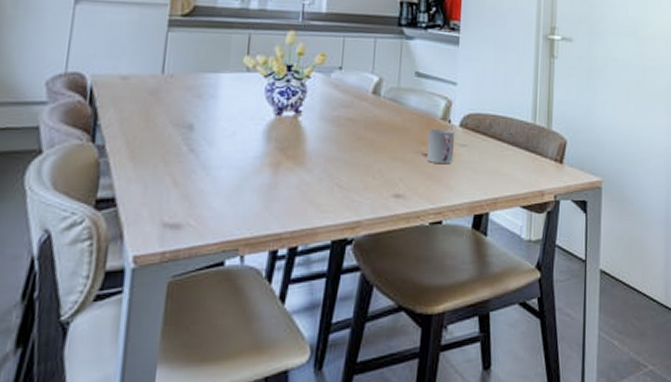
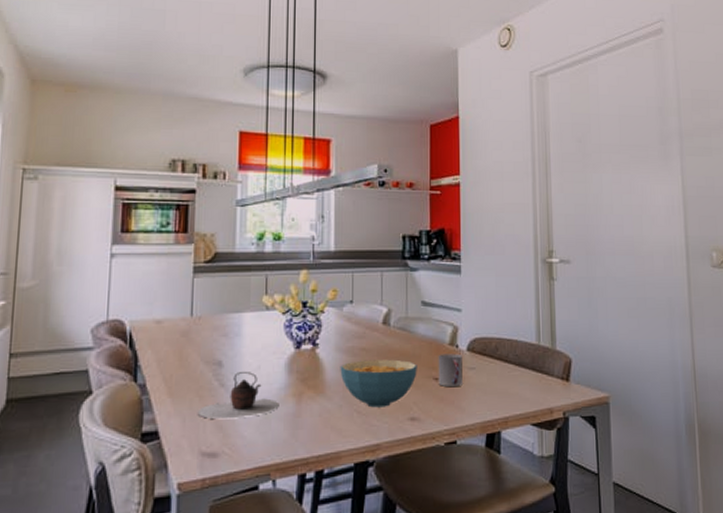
teapot: none [161,137,254,188] -> present [197,372,279,420]
cereal bowl: none [323,131,406,182] -> present [340,359,417,408]

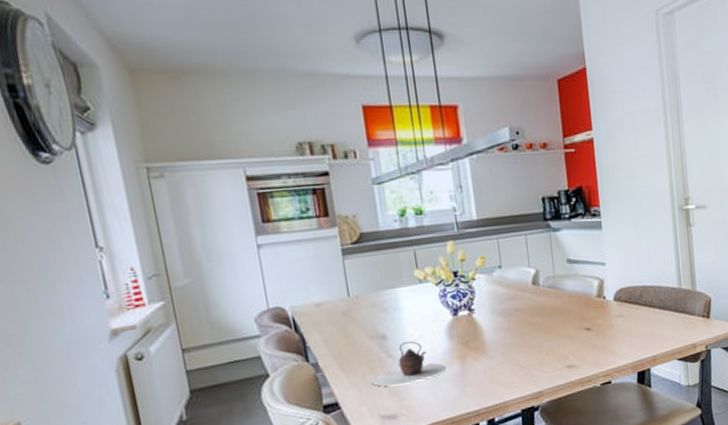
cereal bowl: present [340,359,417,408] -> none [497,315,570,361]
cup: present [438,353,463,386] -> none [587,304,612,335]

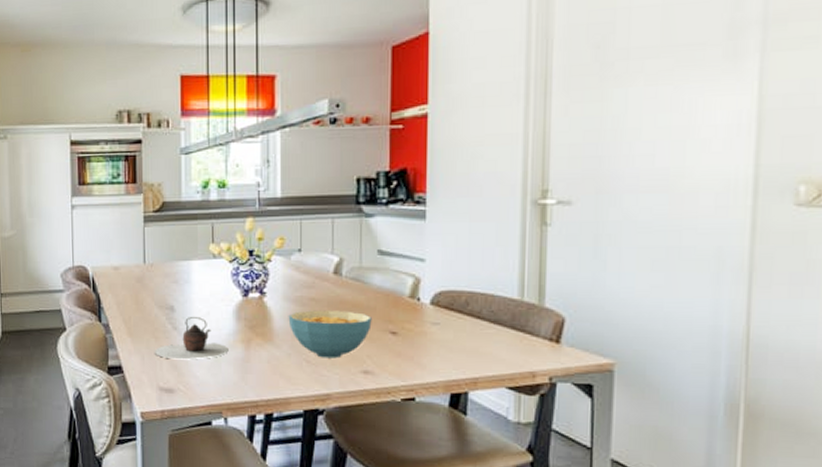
cereal bowl: none [497,315,570,361] -> present [288,310,372,359]

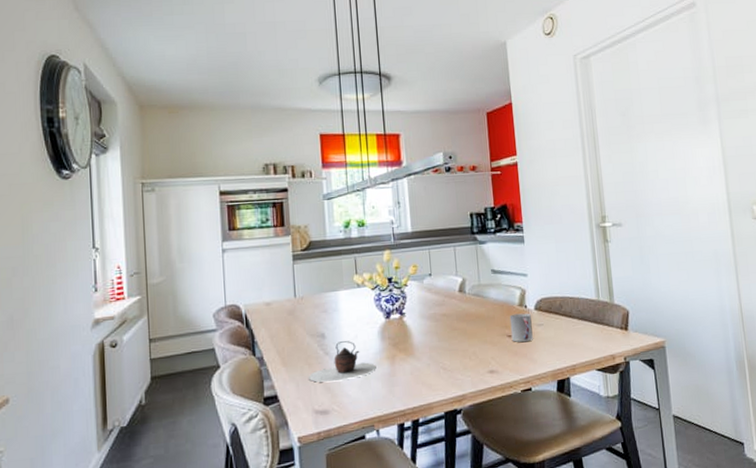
cereal bowl: present [288,310,372,359] -> none [425,322,493,364]
cup: none [395,307,424,341] -> present [509,313,533,342]

